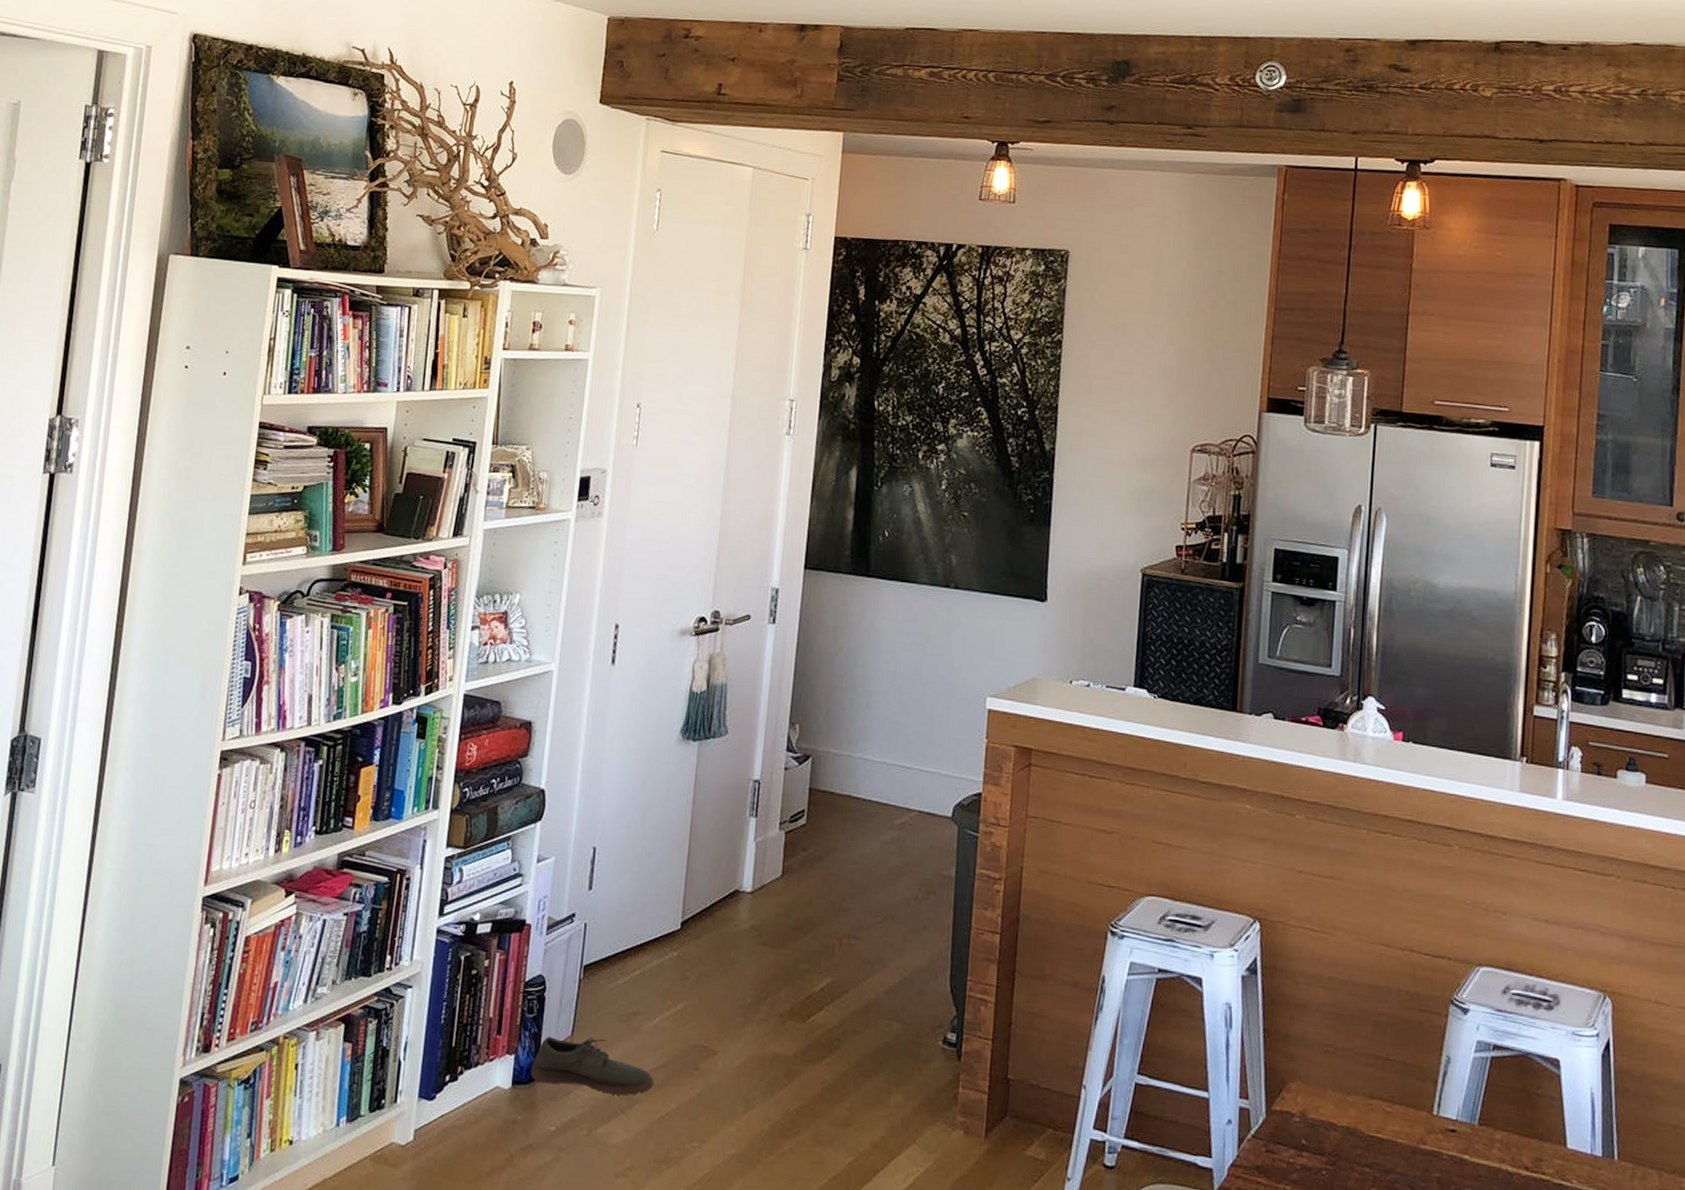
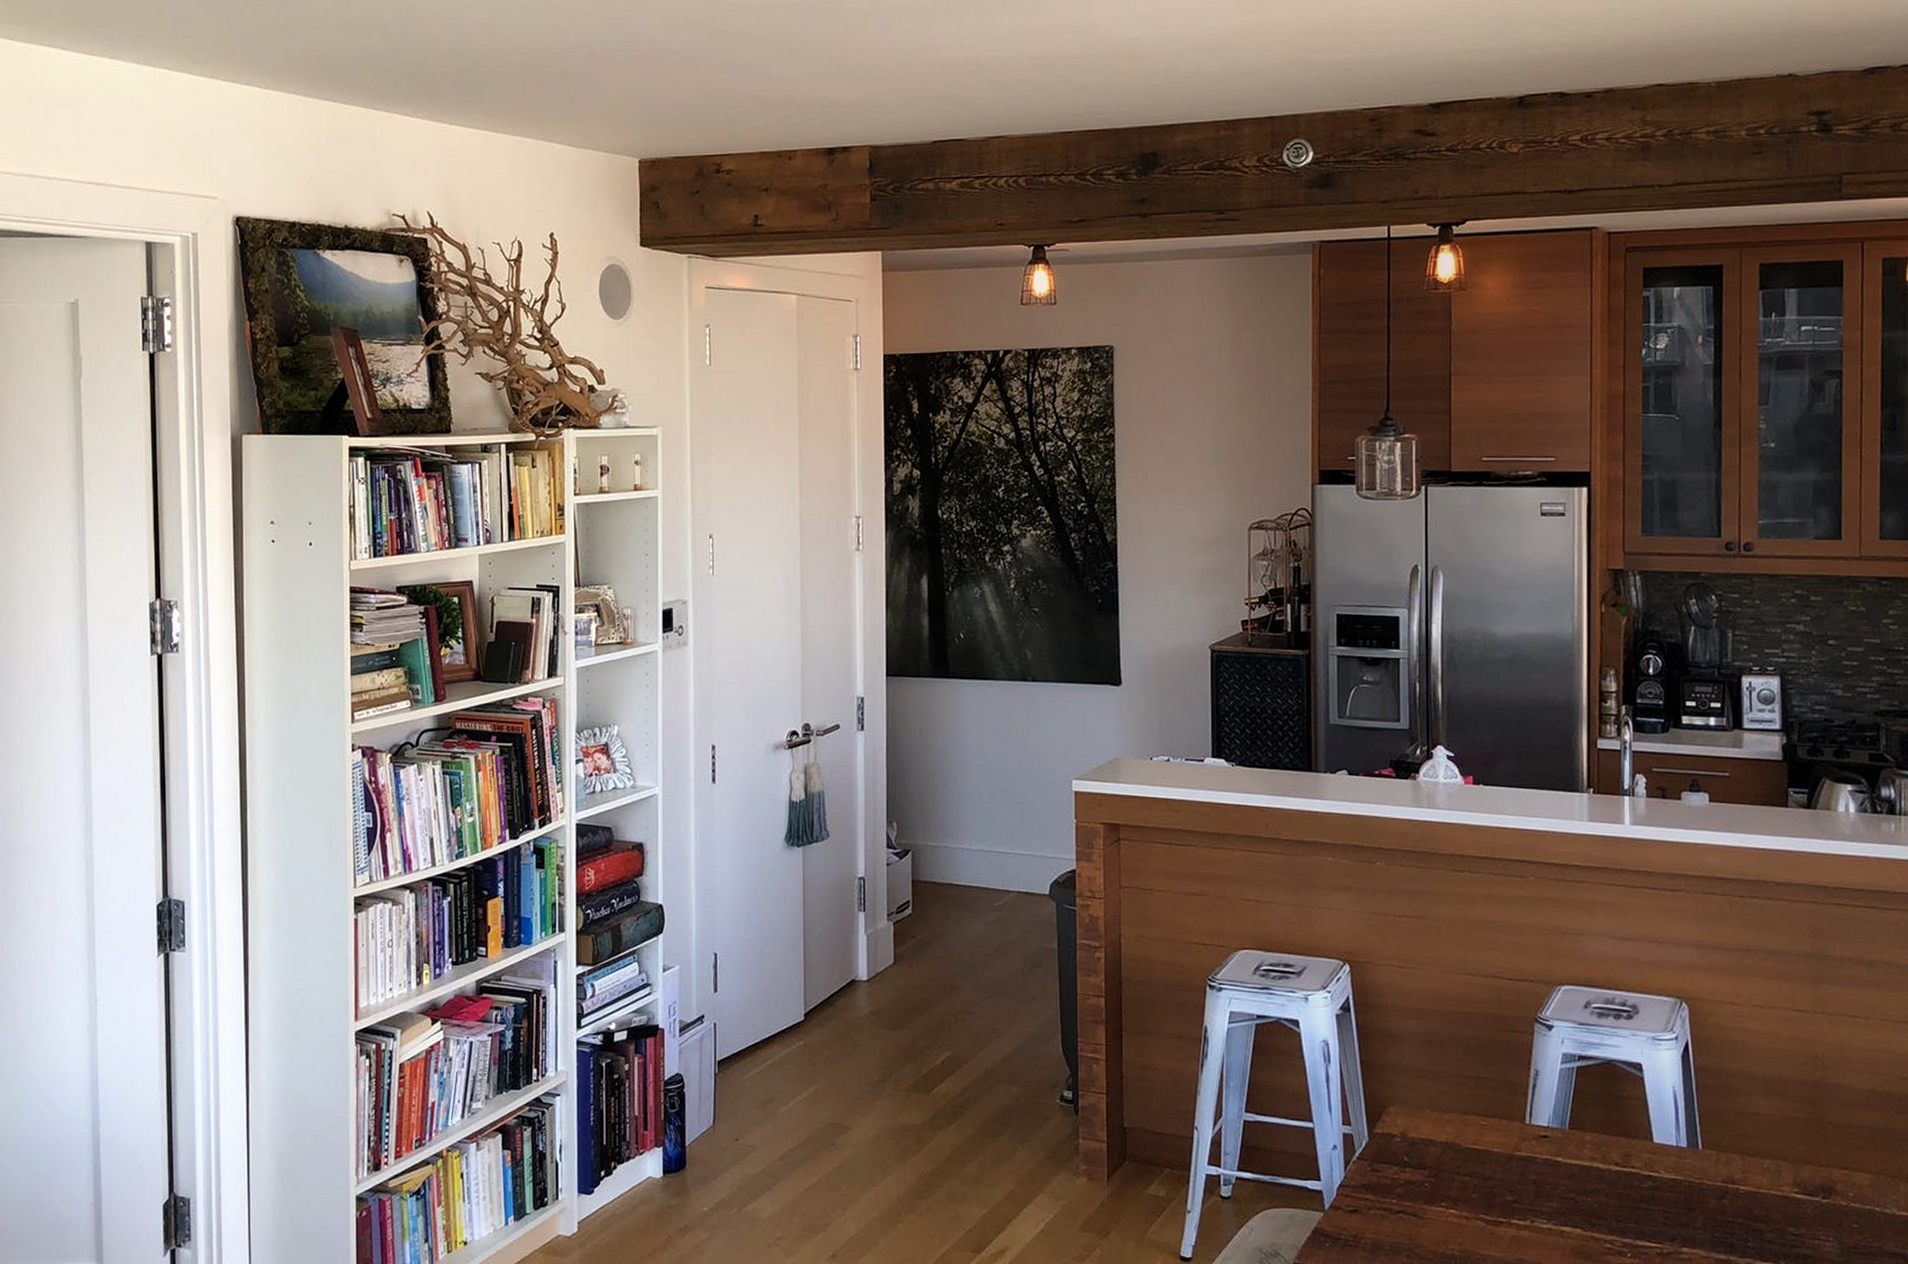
shoe: present [531,1037,654,1096] -> none [679,1125,795,1174]

